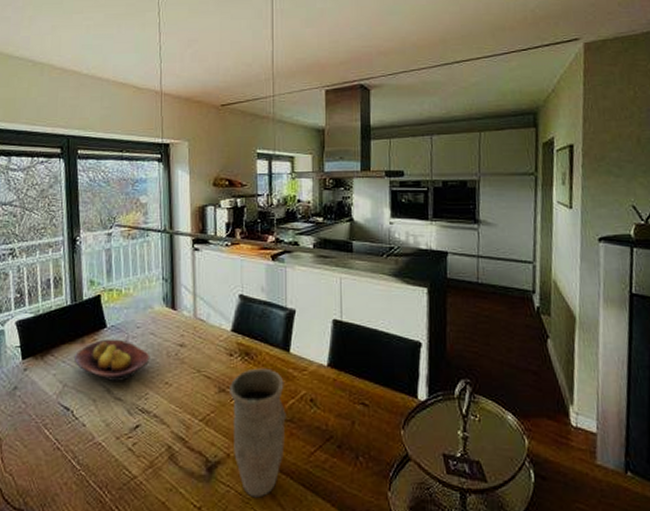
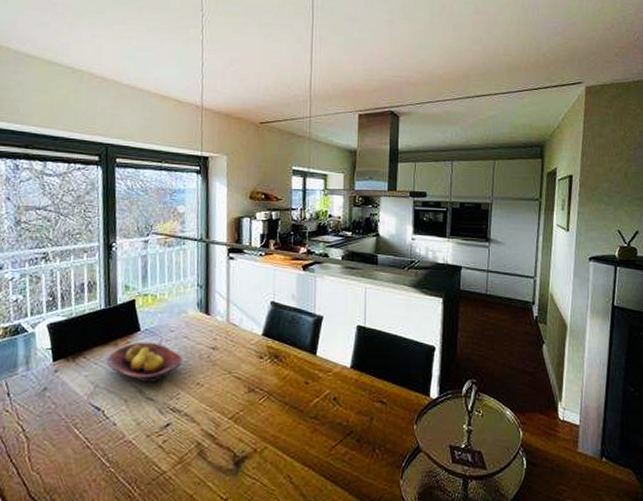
vase: present [230,368,286,498] -> none [259,370,311,489]

